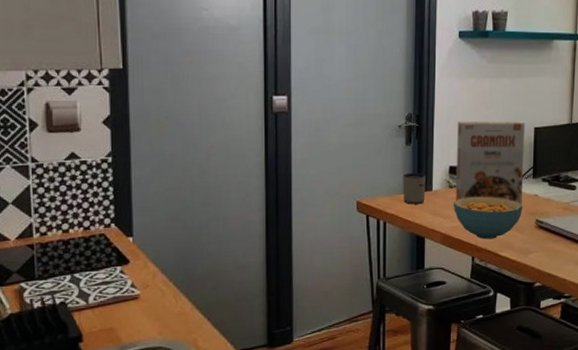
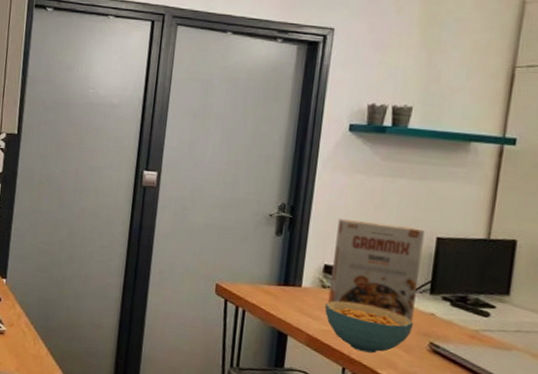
mug: present [403,172,426,204] -> none [267,264,295,299]

